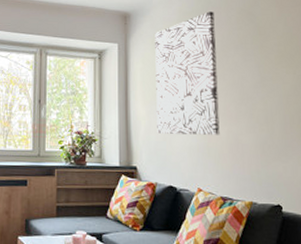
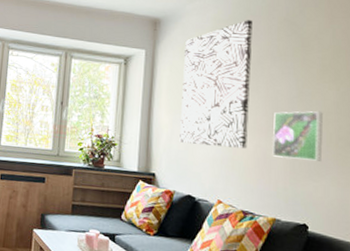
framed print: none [241,95,287,142] -> present [272,111,323,161]

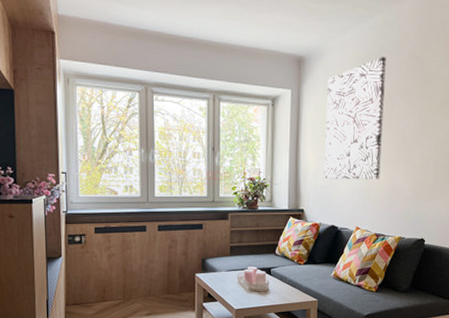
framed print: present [272,111,323,161] -> none [400,142,440,185]

